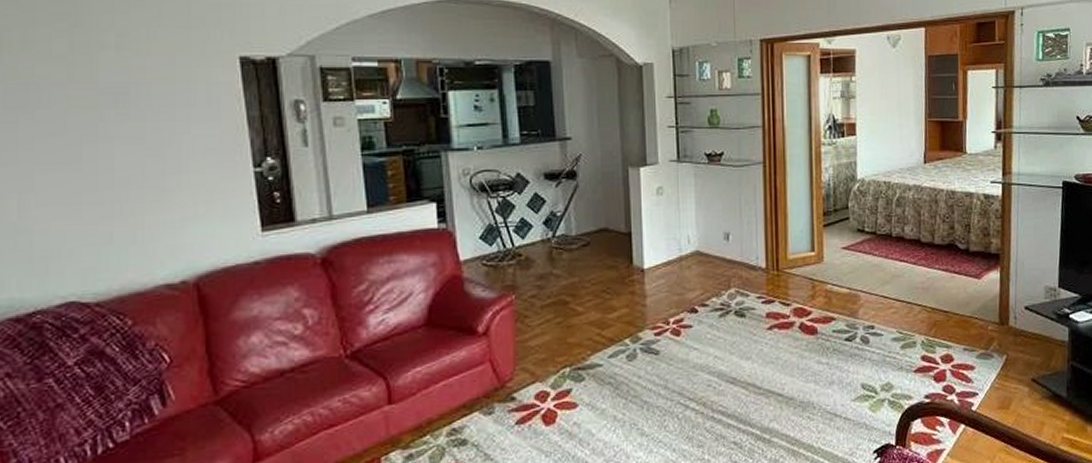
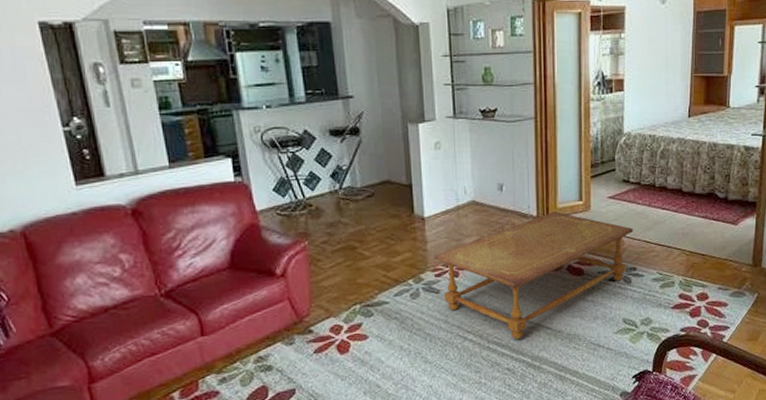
coffee table: none [653,263,871,408] -> present [434,212,634,340]

